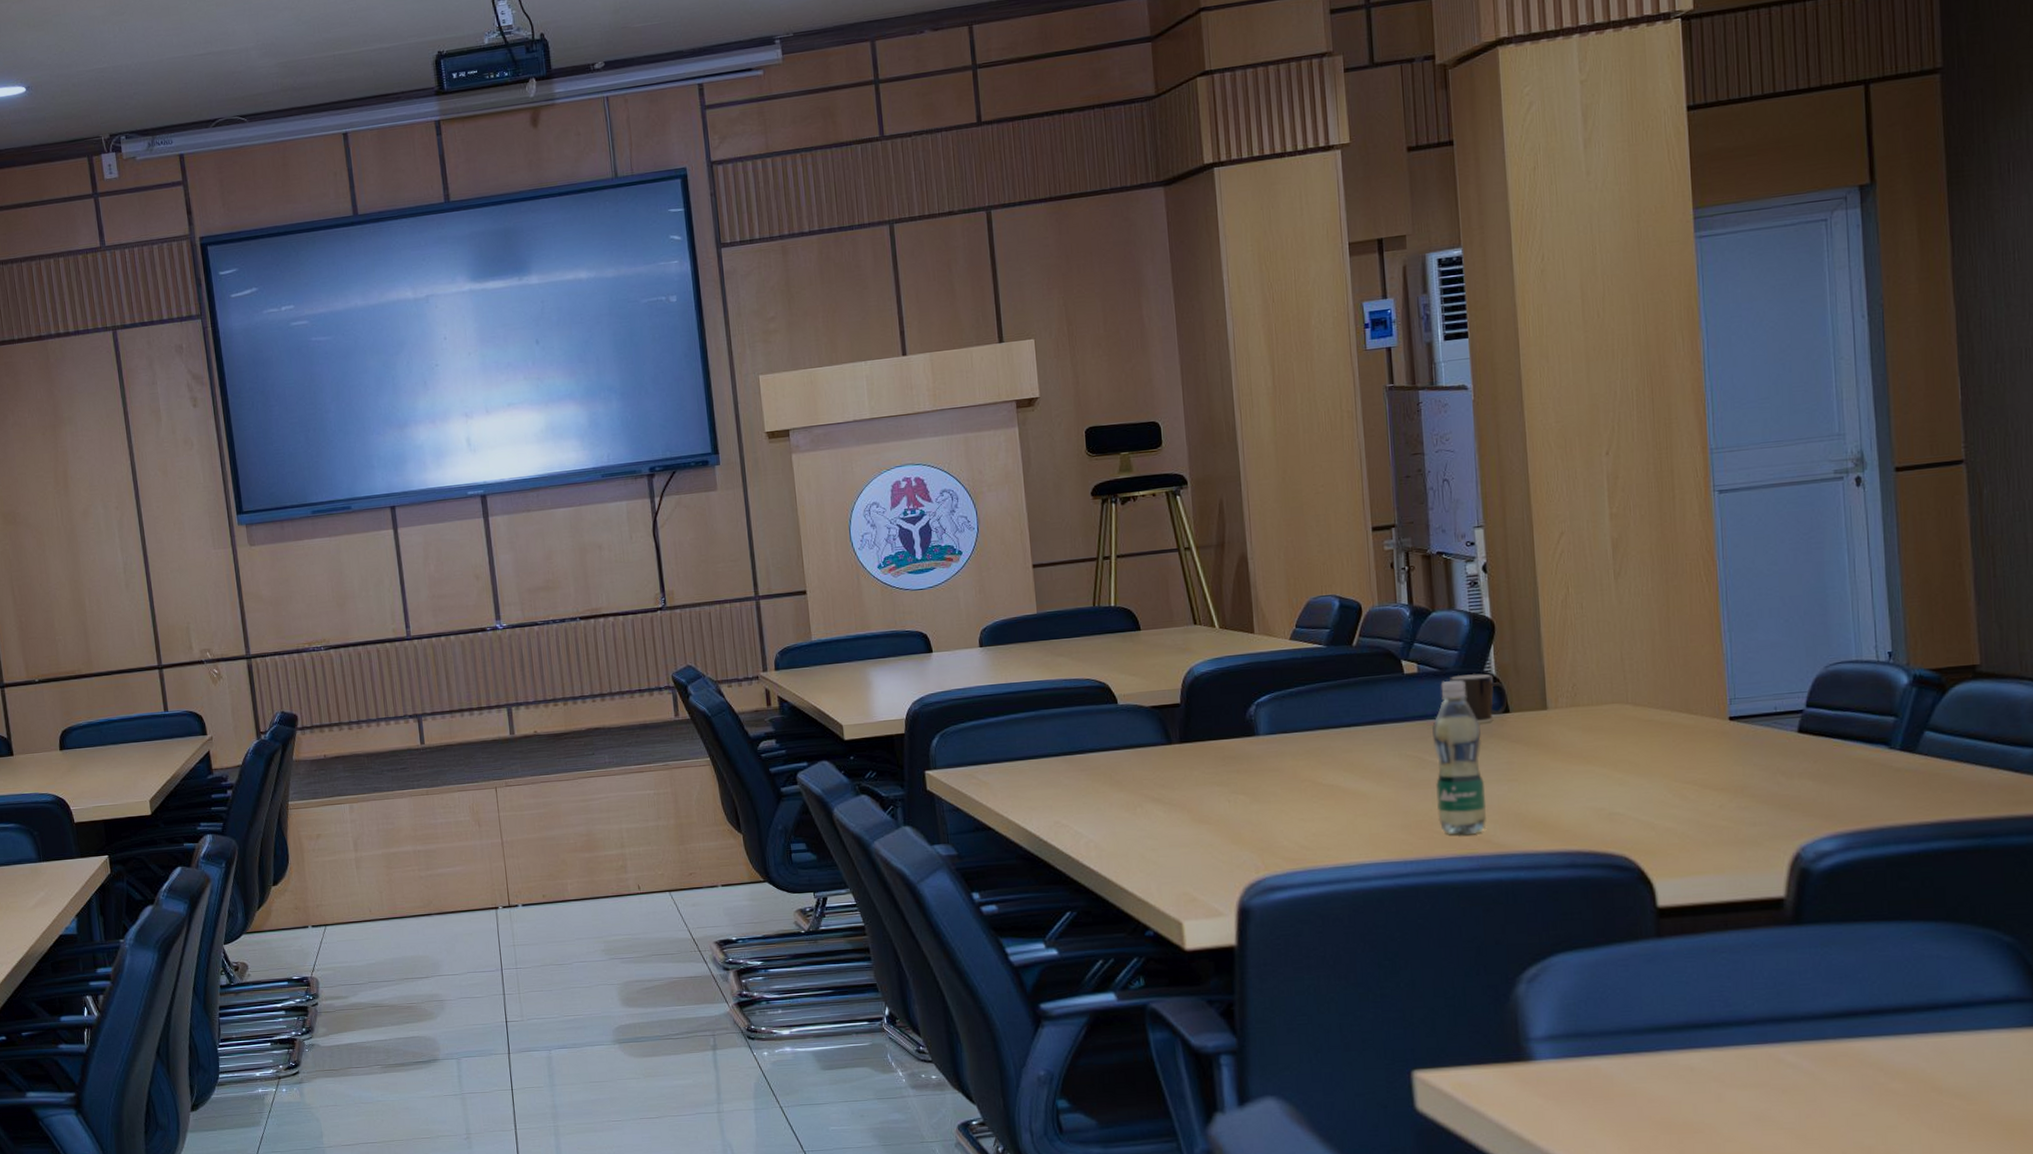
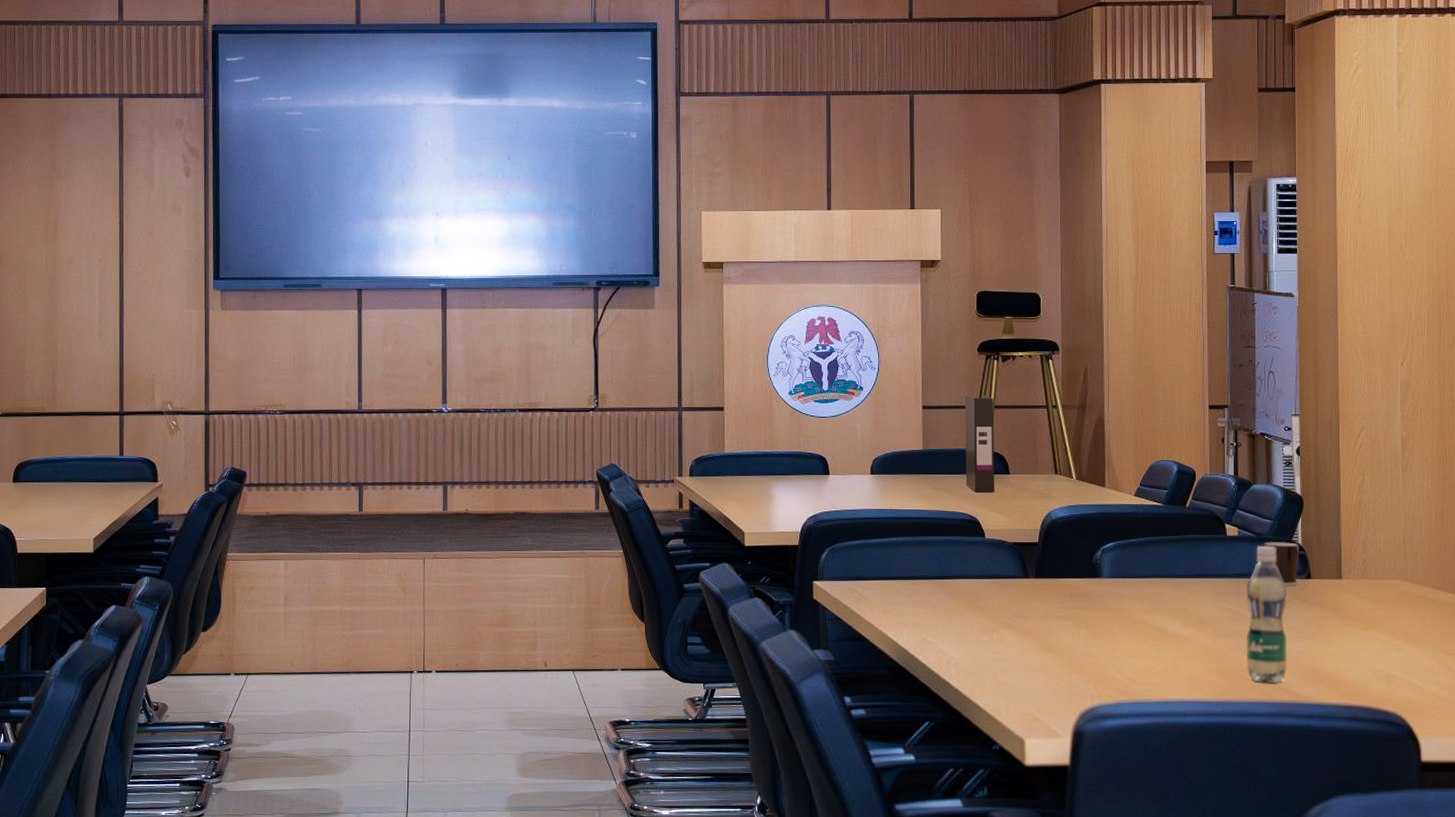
binder: none [1081,545,1125,655] -> present [965,395,995,493]

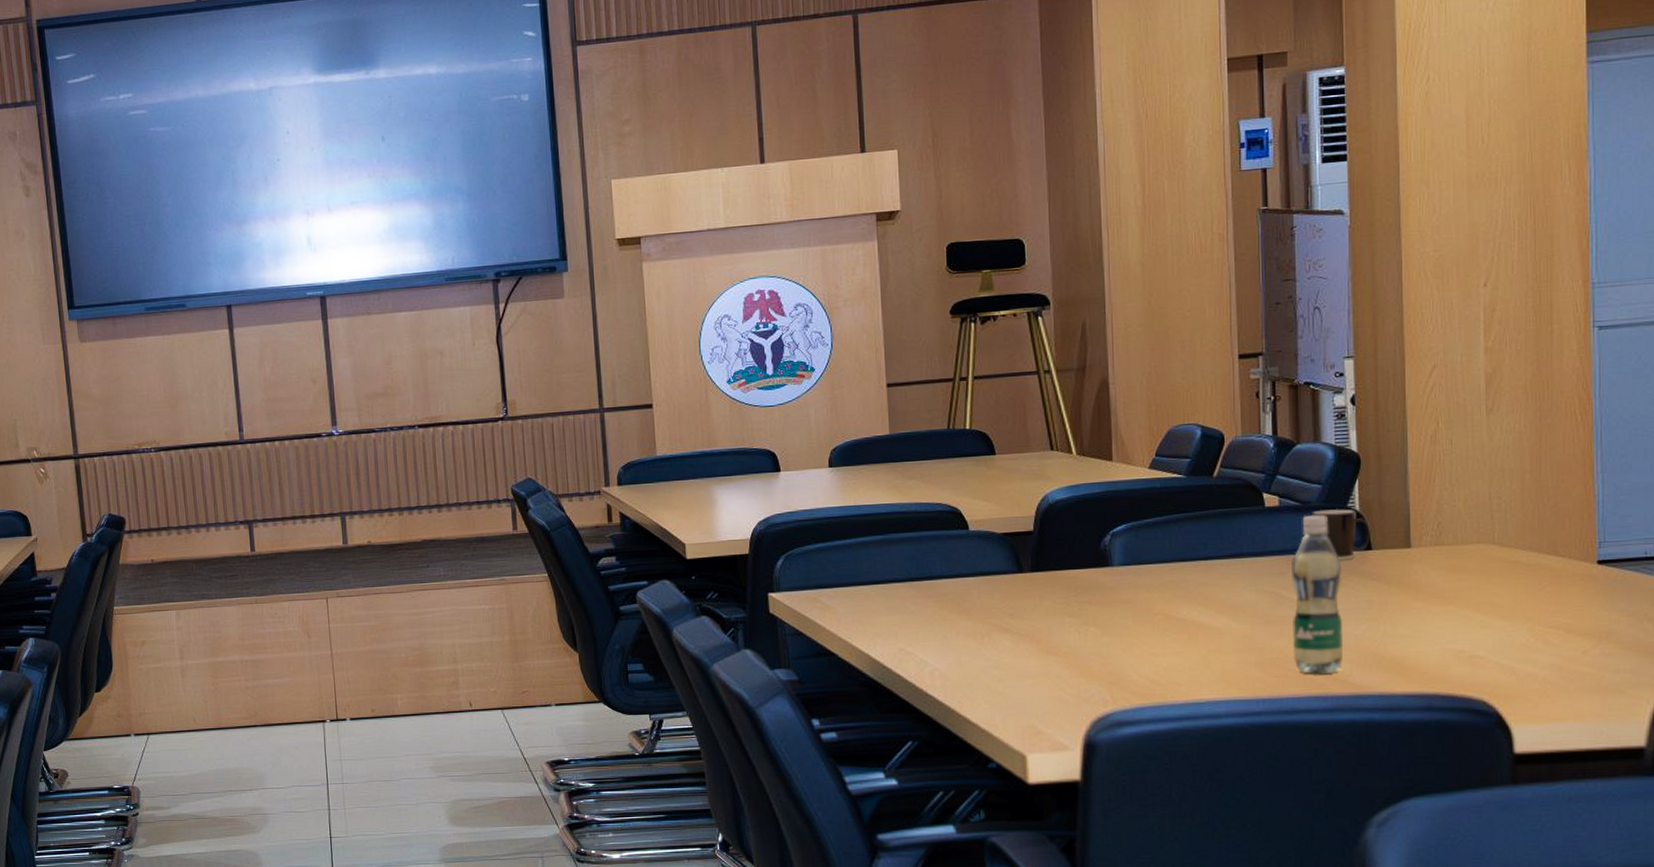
binder: present [965,395,995,493] -> none [937,365,979,479]

